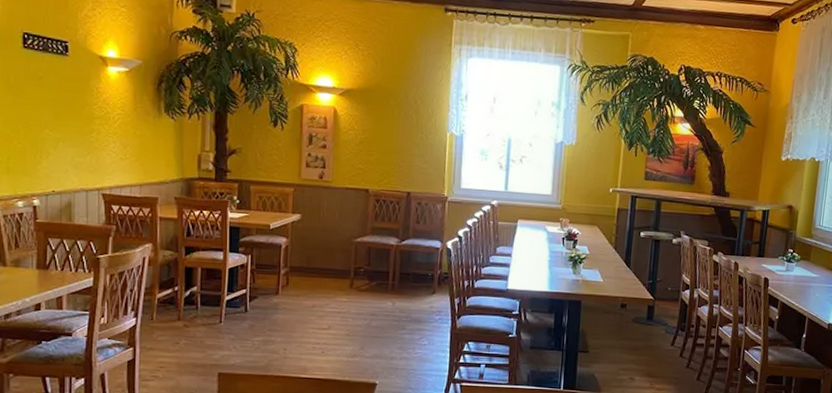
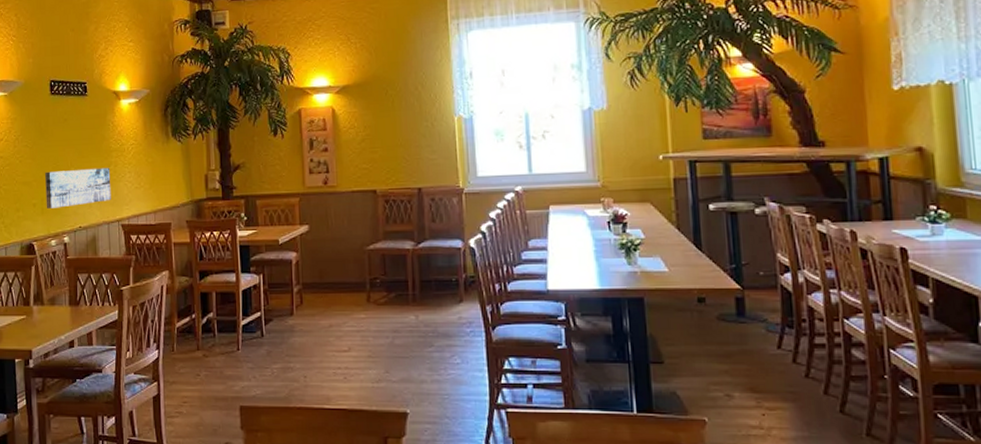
wall art: none [13,129,92,169] -> present [45,167,111,209]

